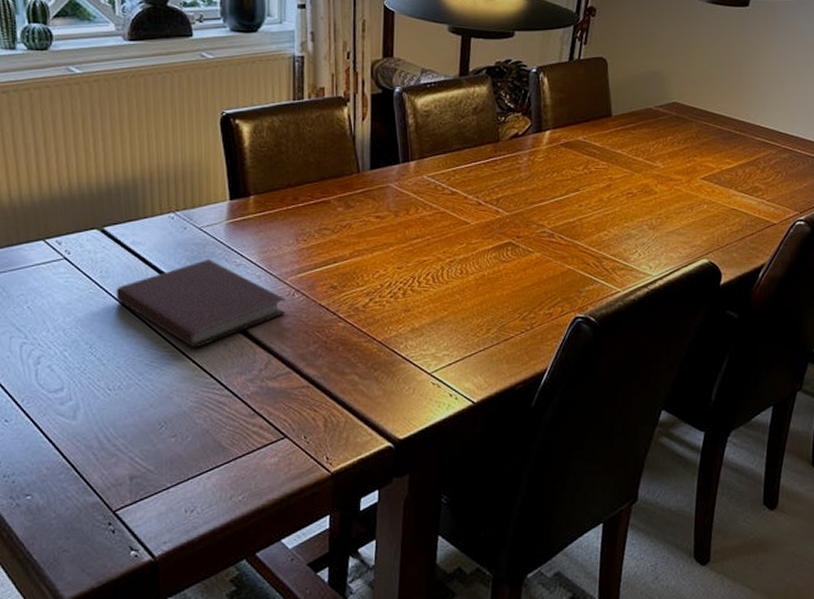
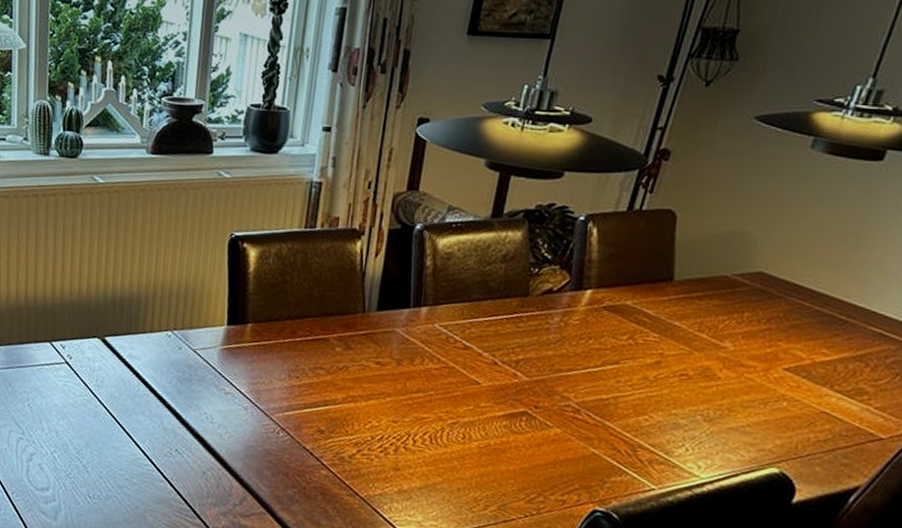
notebook: present [116,258,286,349] -> none [107,382,270,472]

